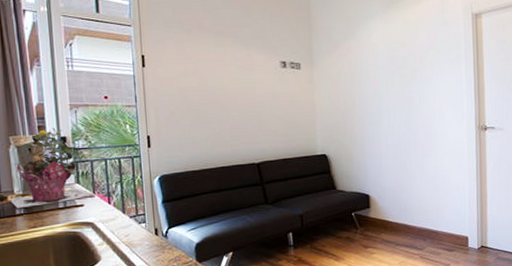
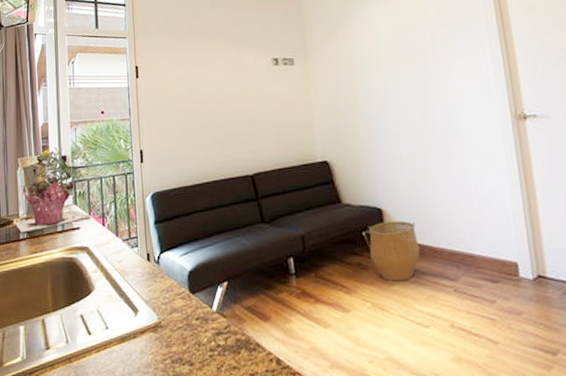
basket: none [357,204,397,251] -> present [368,220,420,282]

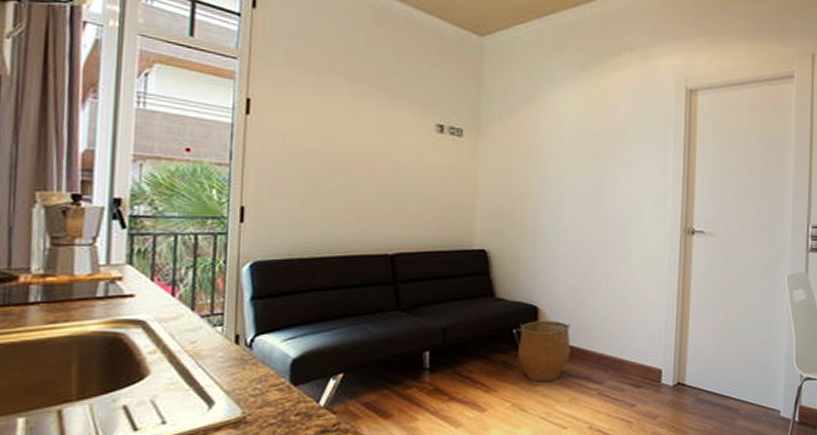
potted flower: present [15,147,92,233] -> none [21,184,155,295]

